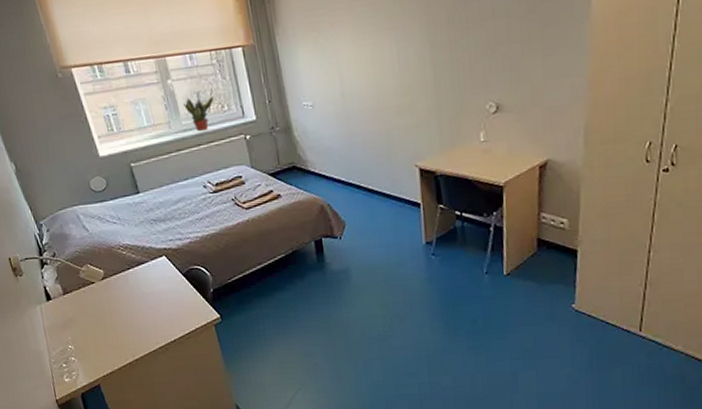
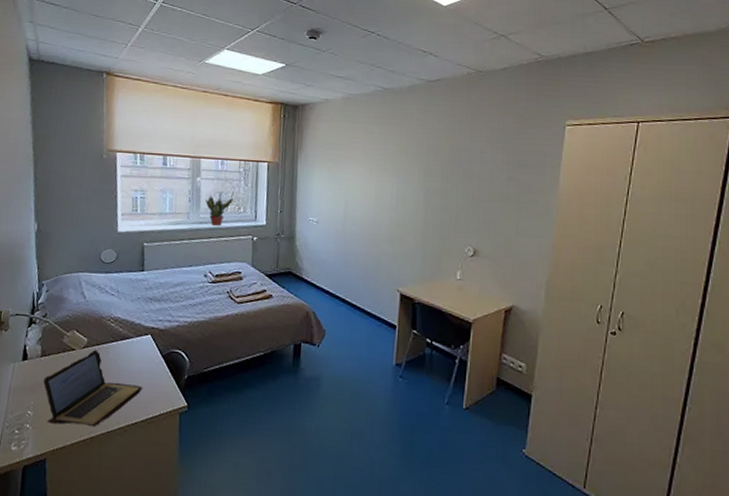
laptop: none [73,279,173,354] -> present [43,349,144,428]

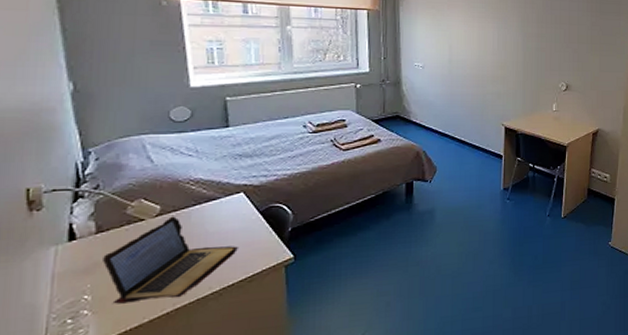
potted plant: present [205,192,233,227] -> none [299,41,331,76]

